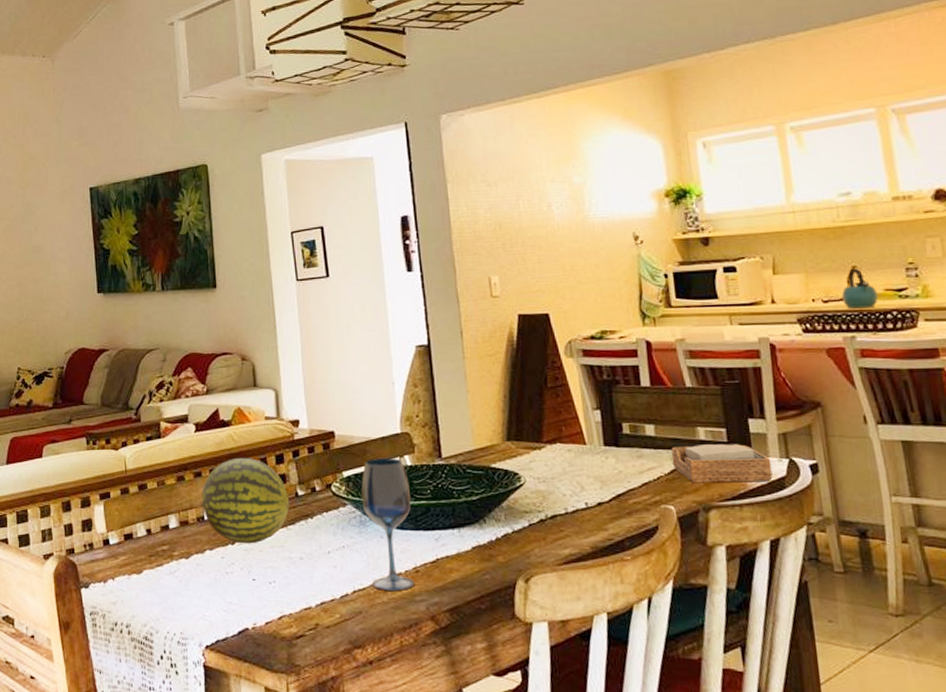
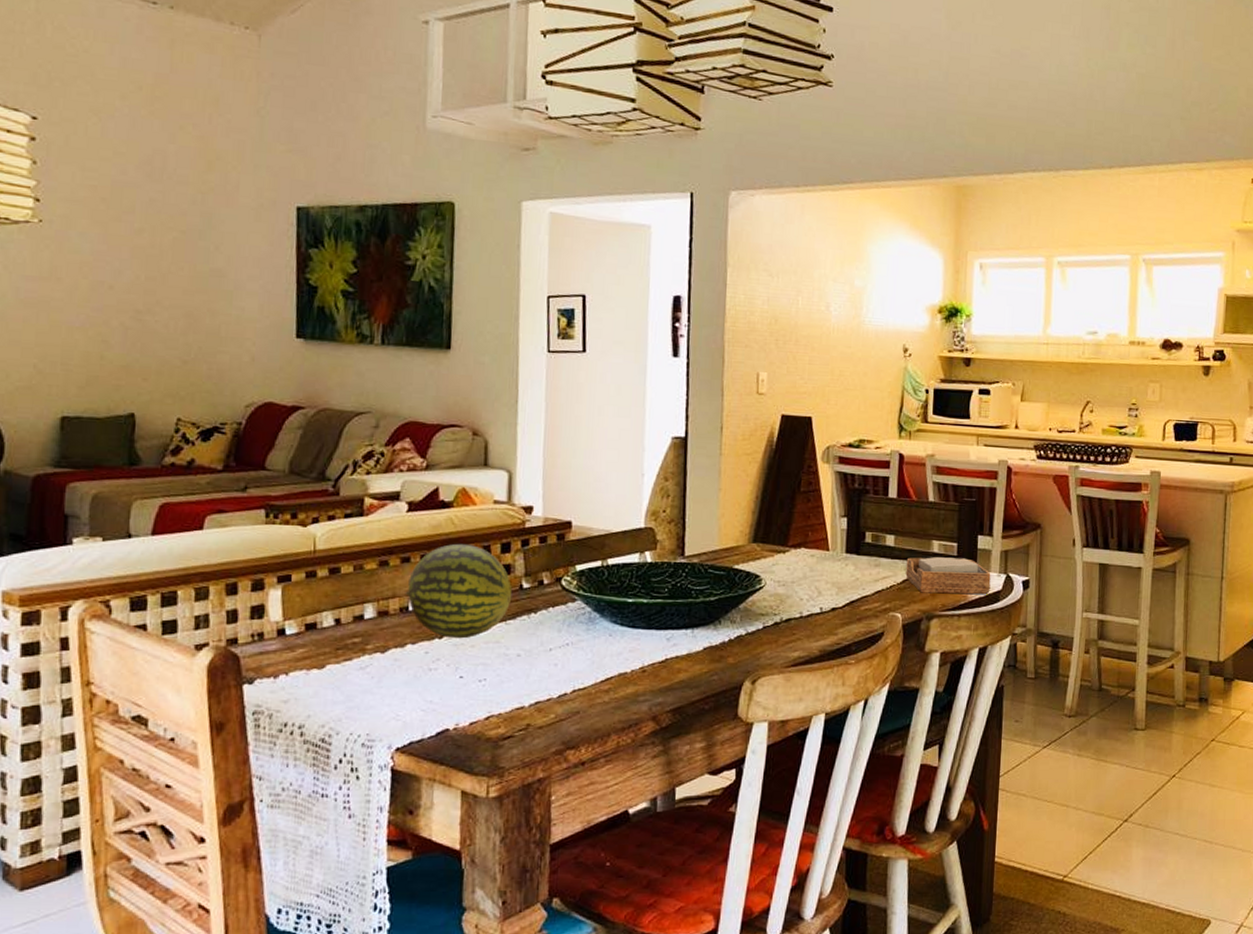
wineglass: present [361,458,415,591] -> none [593,553,648,690]
kettle: present [841,268,878,309] -> none [1074,403,1103,441]

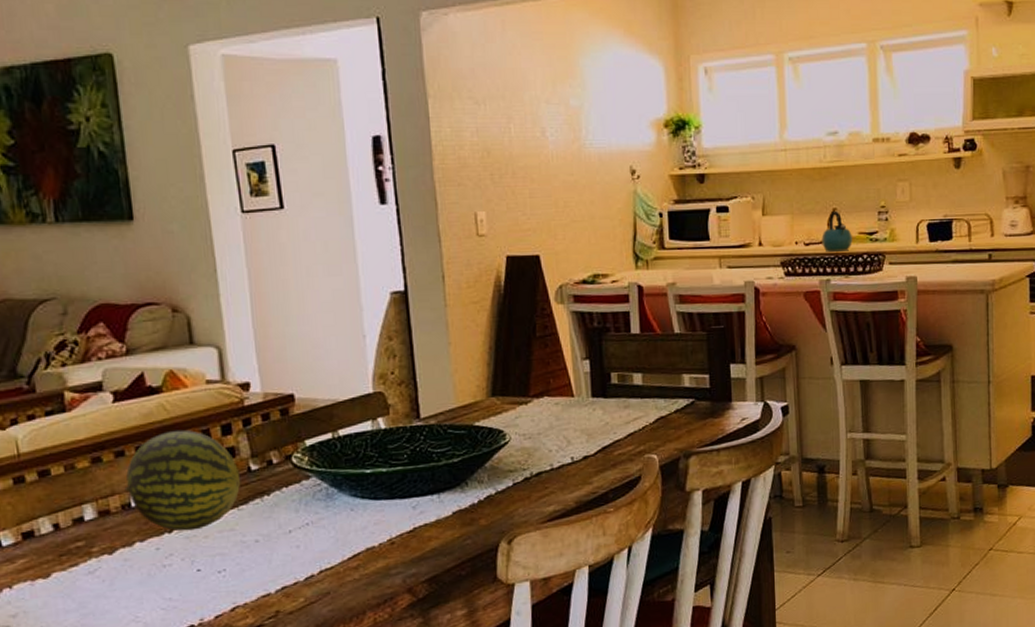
napkin holder: present [905,557,991,595] -> none [657,389,748,431]
kettle: none [1074,403,1103,441] -> present [821,210,852,252]

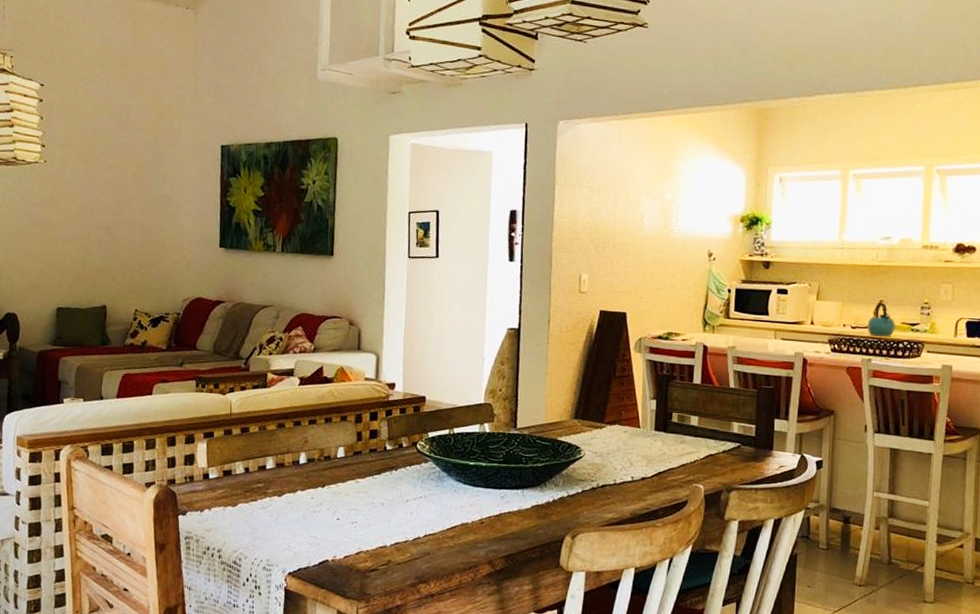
fruit: present [124,429,240,531] -> none [296,411,378,488]

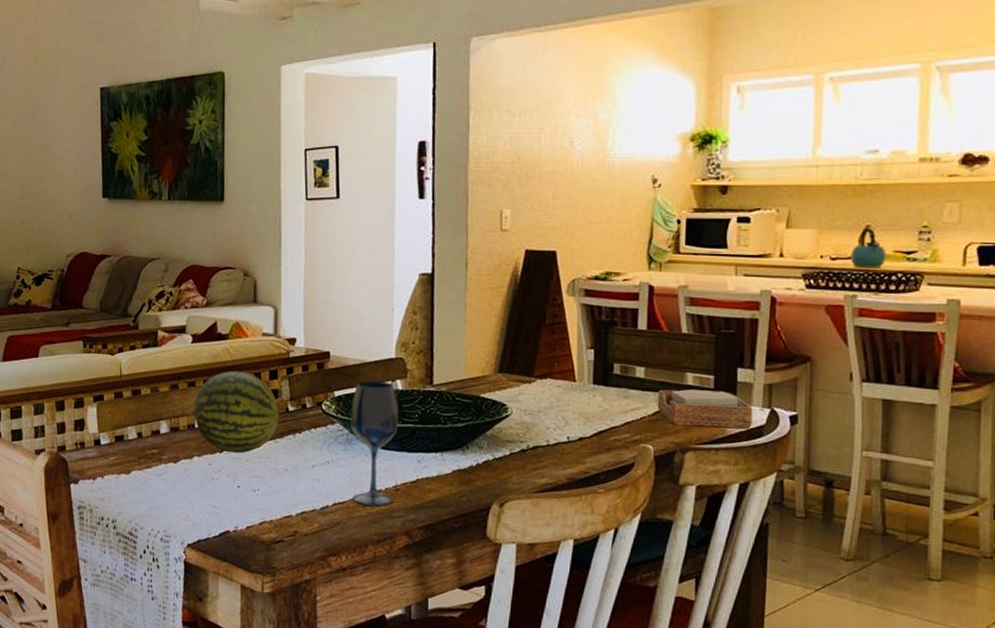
fruit: none [296,411,378,488] -> present [192,370,279,454]
wineglass: none [442,423,486,538] -> present [350,381,399,506]
napkin holder: none [708,436,787,472] -> present [657,389,753,430]

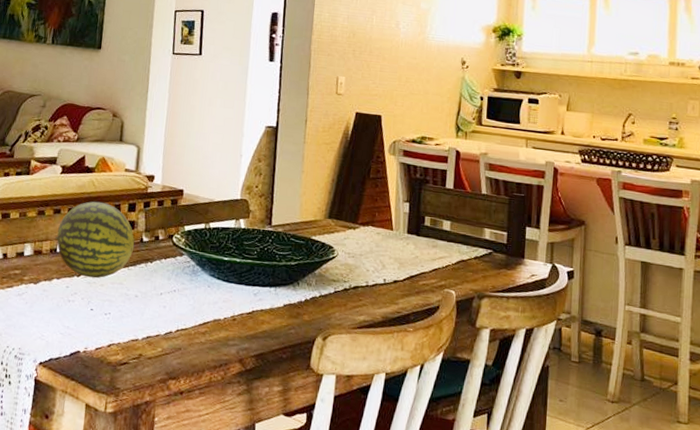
wineglass: present [350,381,399,506] -> none [194,218,240,335]
napkin holder: present [657,389,753,430] -> none [460,242,538,281]
kettle: present [850,227,887,268] -> none [616,115,644,150]

